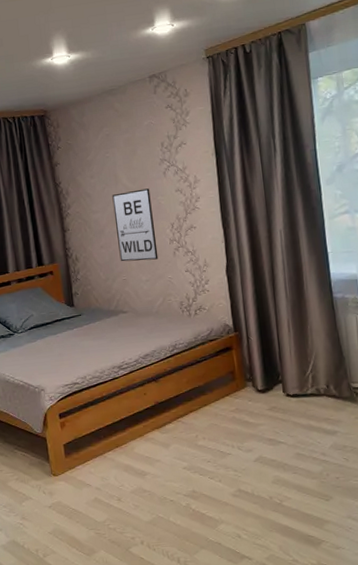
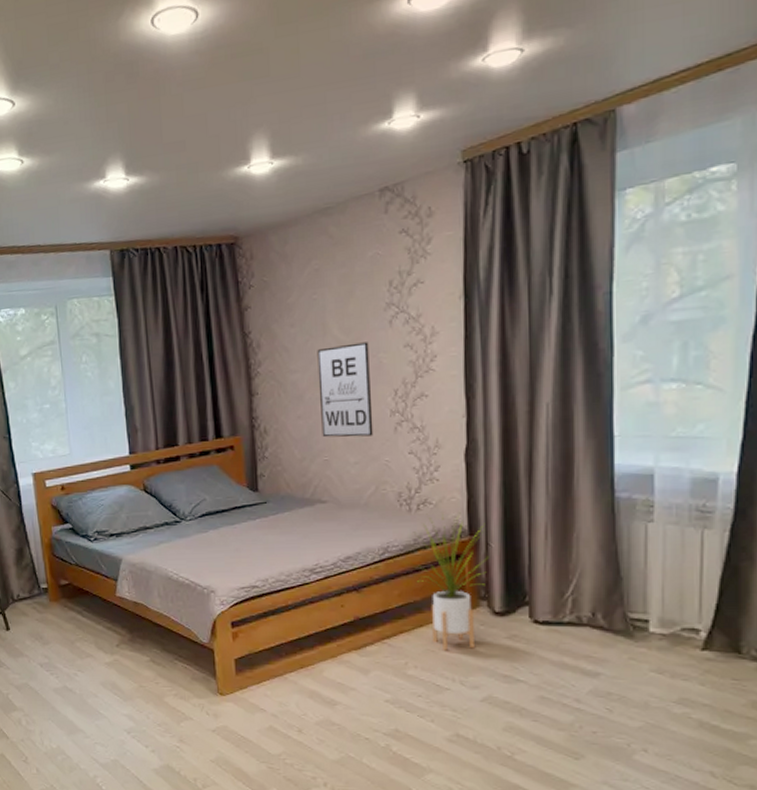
house plant: none [193,314,250,423] -> present [413,512,488,650]

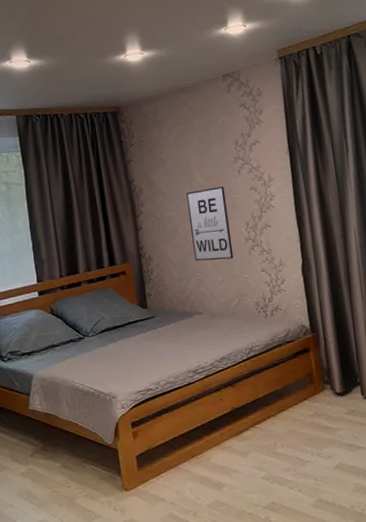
house plant: present [413,512,488,650] -> none [270,315,327,429]

